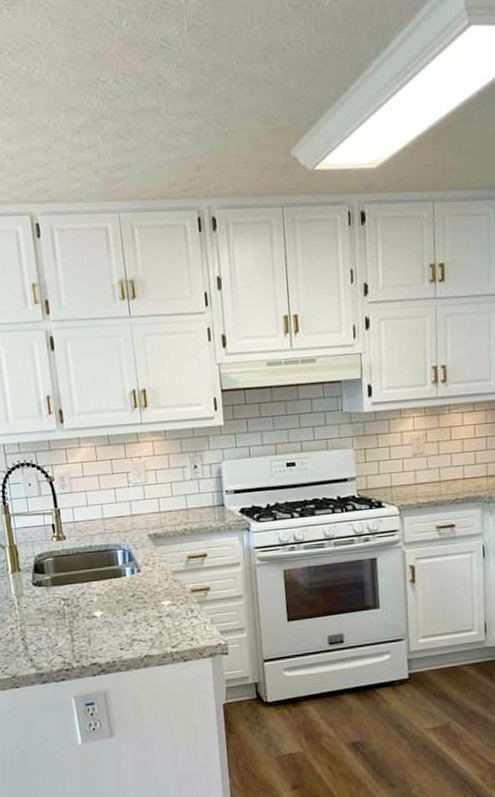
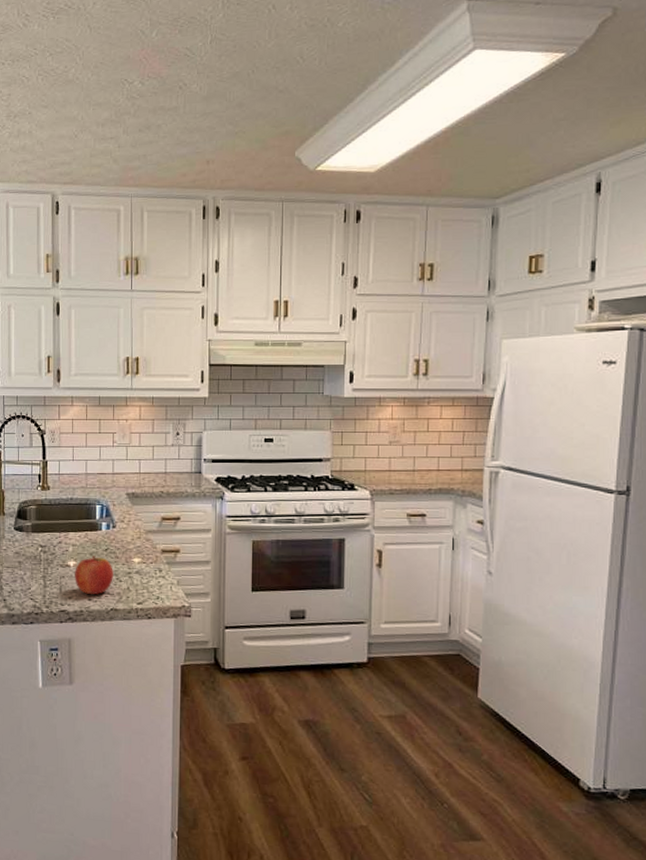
fruit: none [102,603,144,644] -> present [75,556,113,594]

